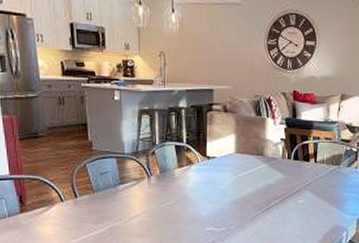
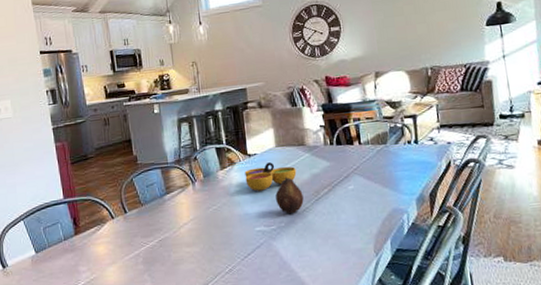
decorative bowl: none [201,167,252,194] -> present [244,162,297,191]
fruit: none [229,183,255,218] -> present [275,176,304,213]

